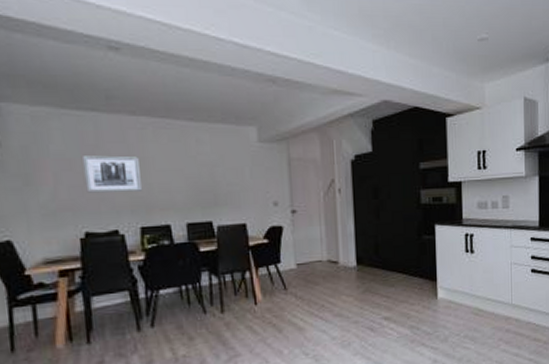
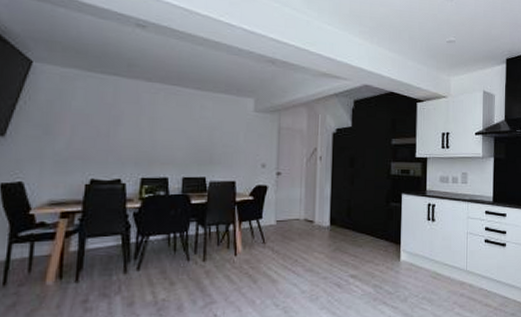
wall art: present [83,155,143,193] -> none [98,113,149,146]

